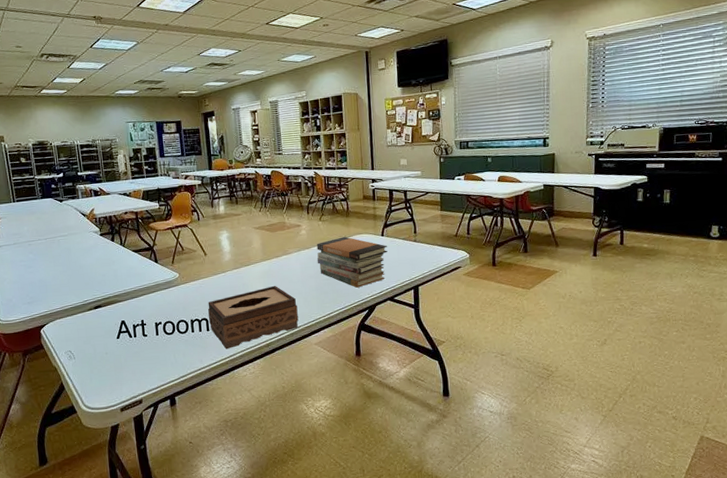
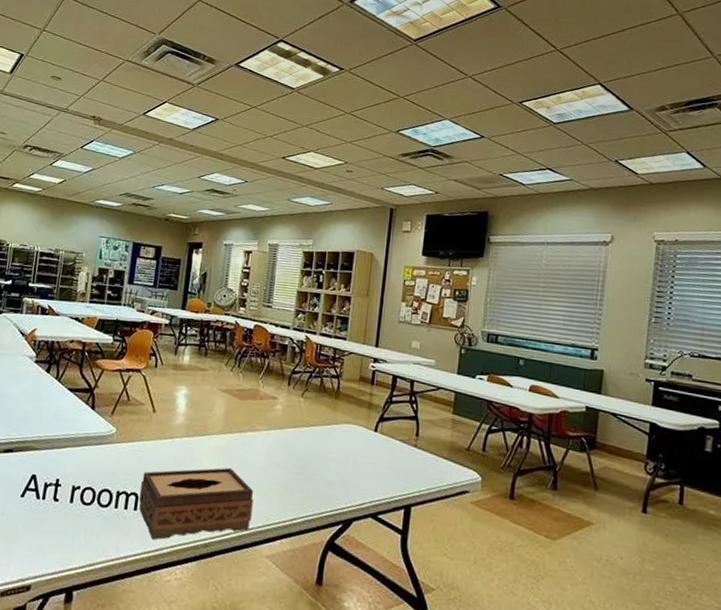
book stack: present [316,236,388,288] -> none [288,422,381,493]

